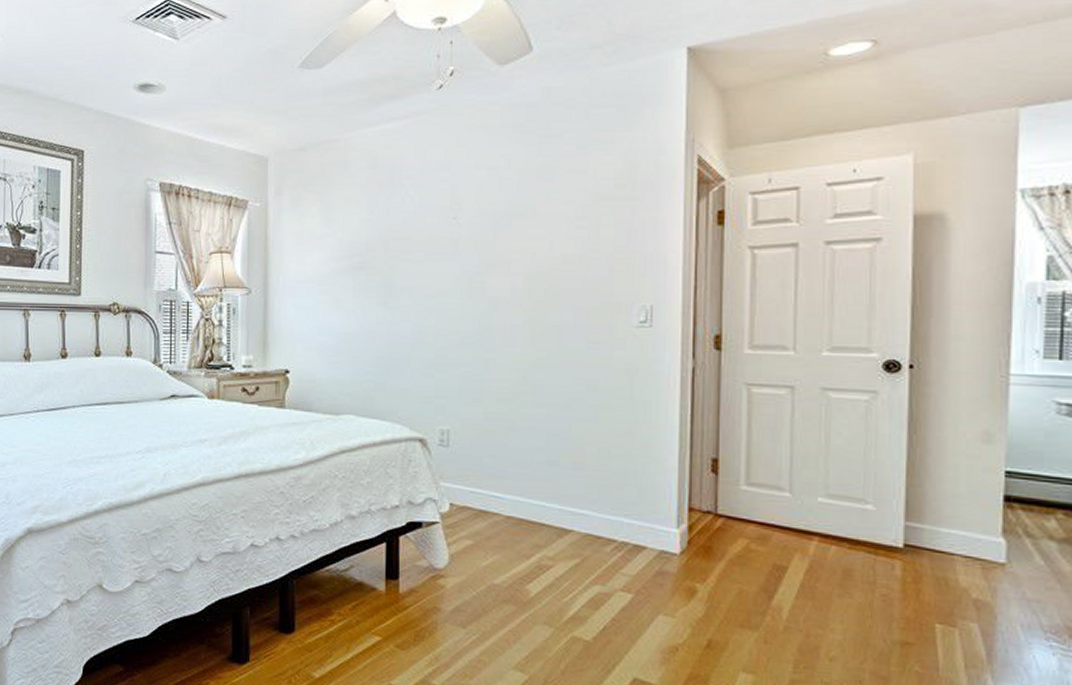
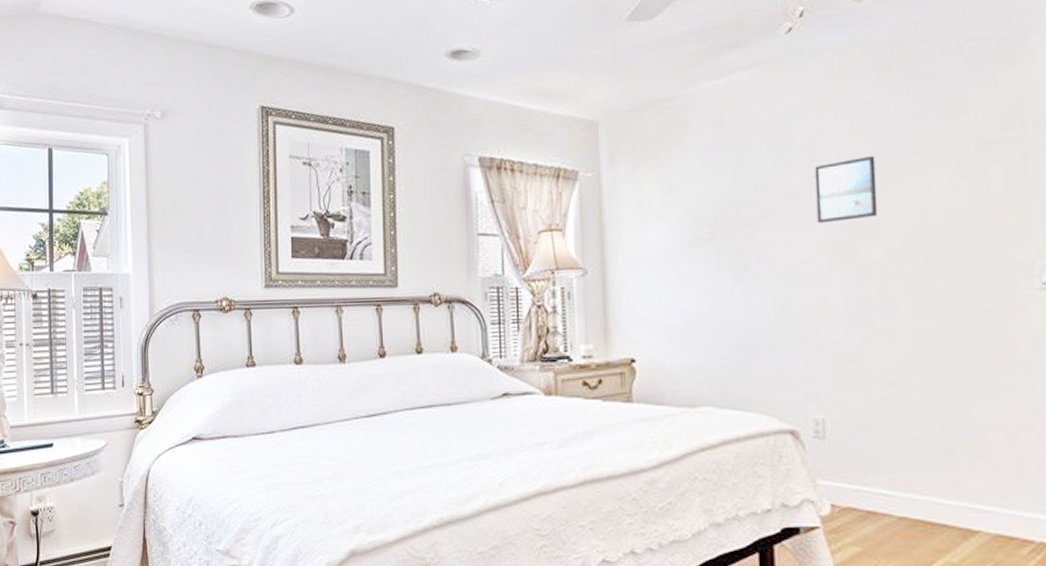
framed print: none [454,202,507,260] -> present [814,155,878,224]

